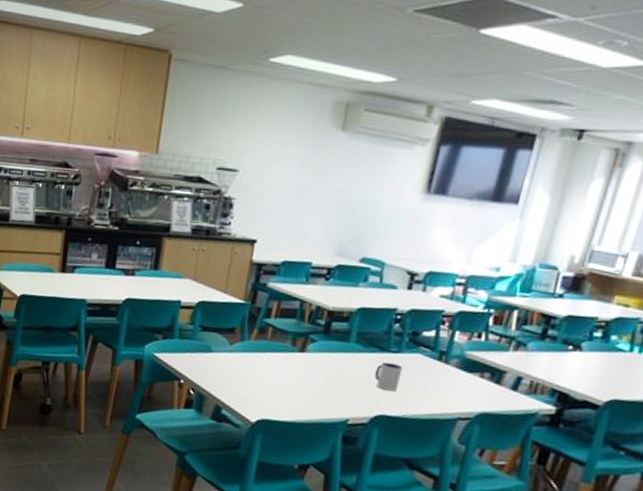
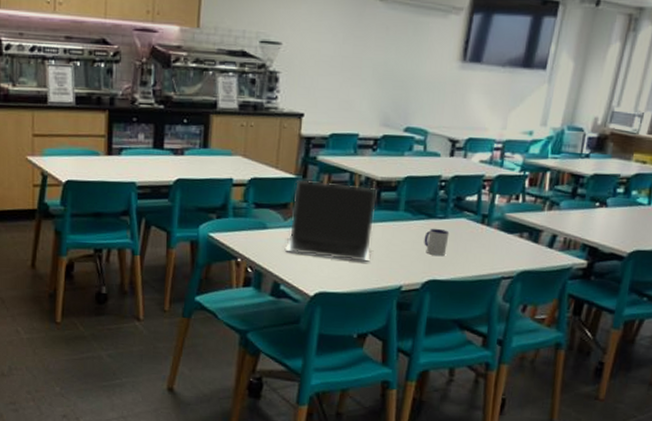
laptop: none [228,306,328,392] -> present [284,180,377,262]

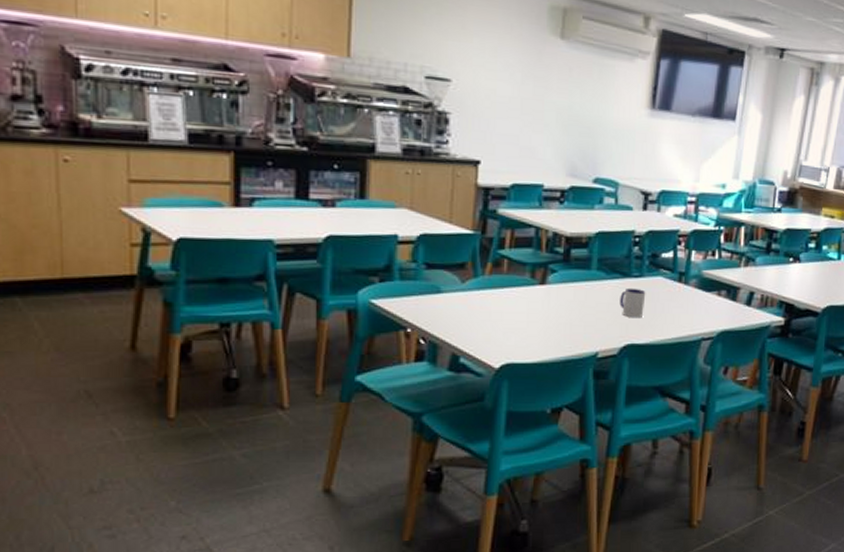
laptop: present [284,180,377,262] -> none [463,236,566,327]

